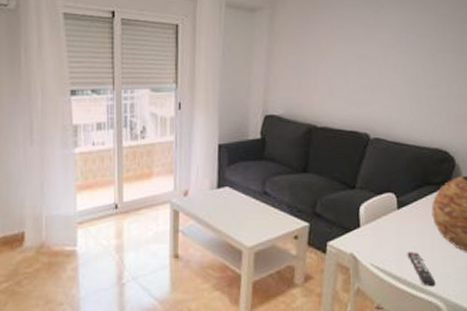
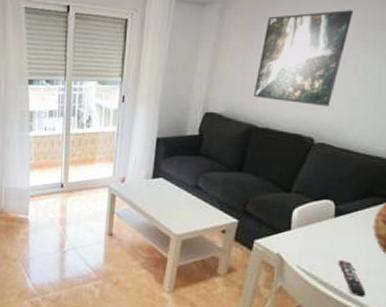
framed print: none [309,15,387,103] -> present [253,10,354,107]

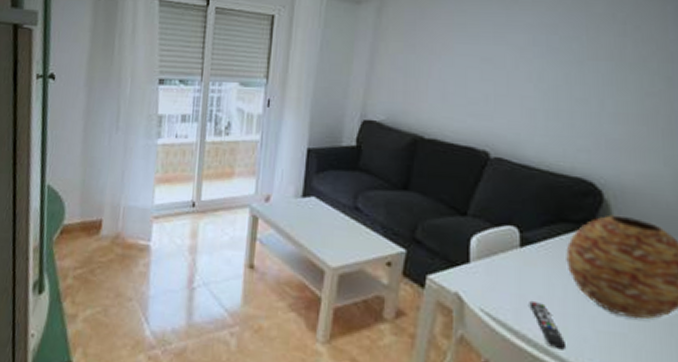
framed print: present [253,10,354,107] -> none [417,12,522,116]

